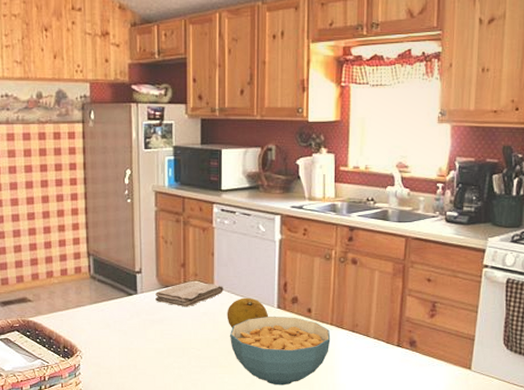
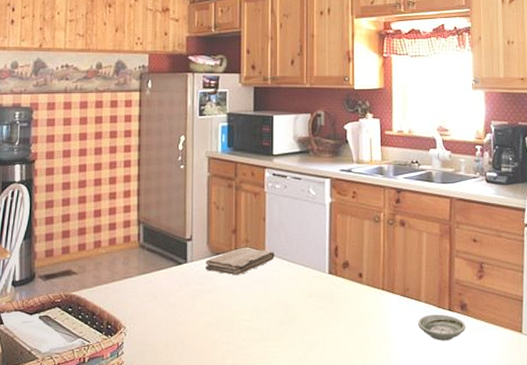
fruit: present [227,297,268,329] -> none [278,263,319,297]
cereal bowl: present [230,316,331,386] -> none [281,282,383,358]
saucer: none [366,349,414,374] -> present [418,314,466,341]

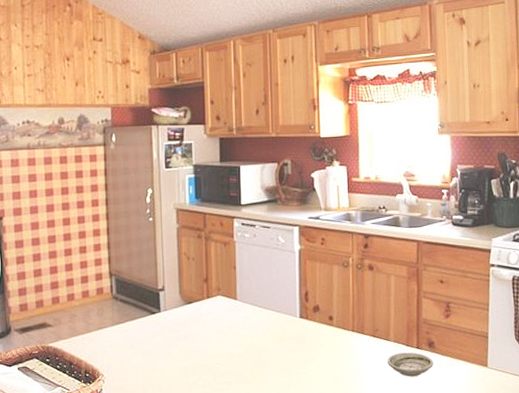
washcloth: present [205,247,276,275] -> none [179,295,247,322]

